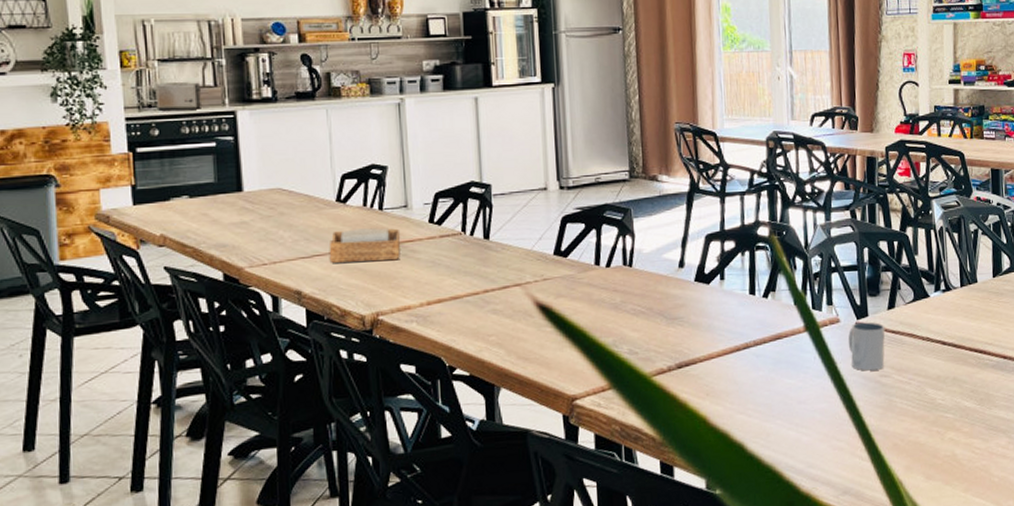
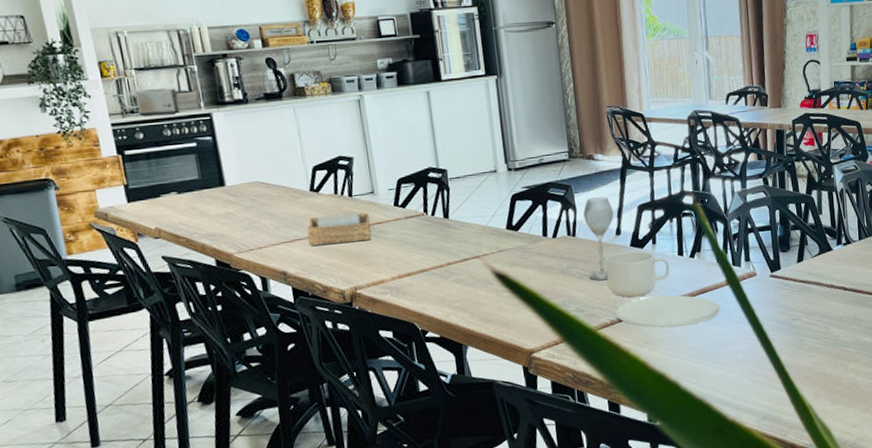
wineglass: none [643,223,677,319] -> present [583,197,614,281]
cup: none [665,286,739,341] -> present [605,251,670,298]
plate: none [674,340,797,379] -> present [616,295,721,328]
cup: present [848,322,886,371] -> none [763,274,796,316]

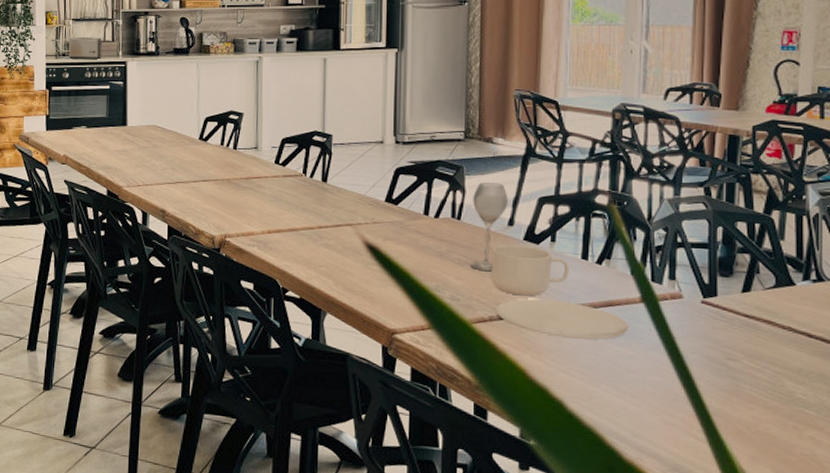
napkin holder: present [307,212,371,246] -> none [190,163,250,193]

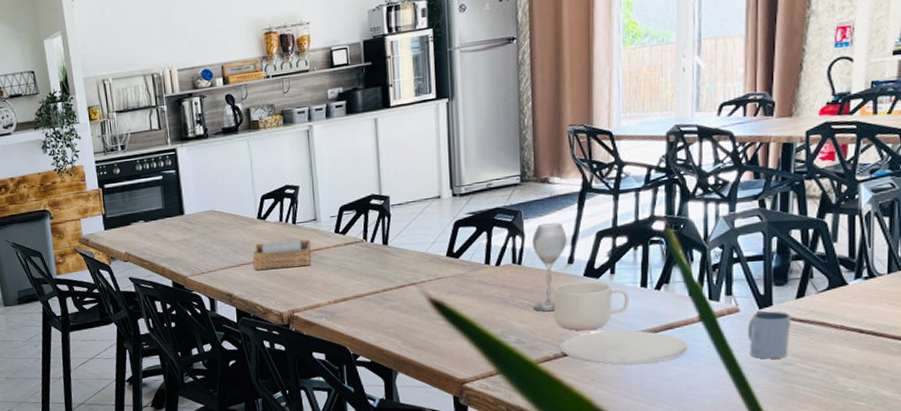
toaster: present [68,37,103,60] -> none [115,127,150,154]
napkin holder: none [190,163,250,193] -> present [252,238,311,270]
cup: none [690,301,737,353] -> present [747,311,792,359]

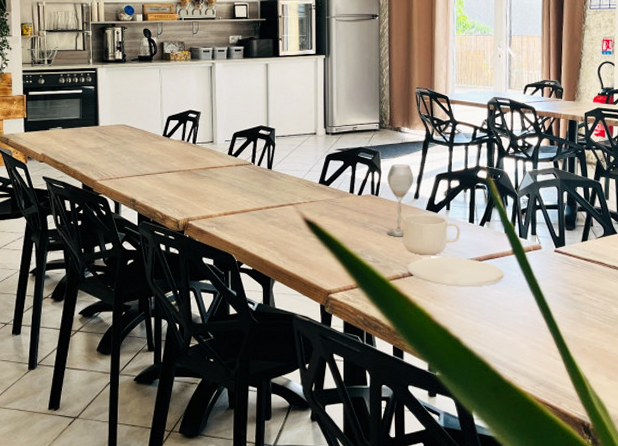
napkin holder: present [252,238,311,270] -> none [156,156,208,181]
cup: present [747,311,792,359] -> none [547,250,579,289]

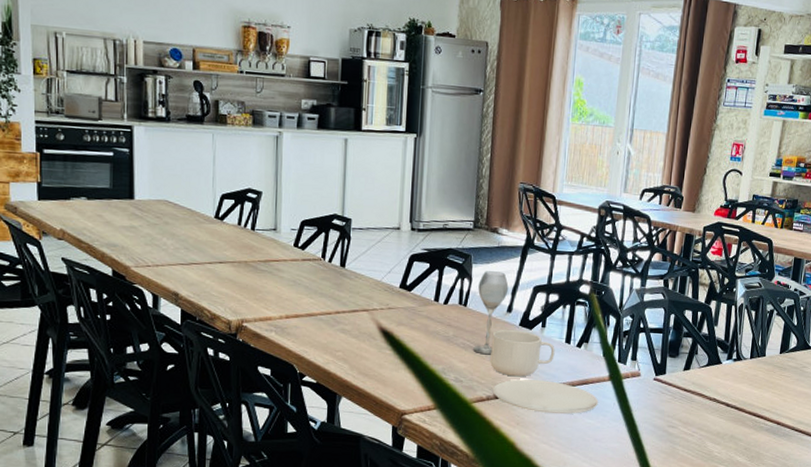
toaster: none [43,47,75,67] -> present [63,92,104,122]

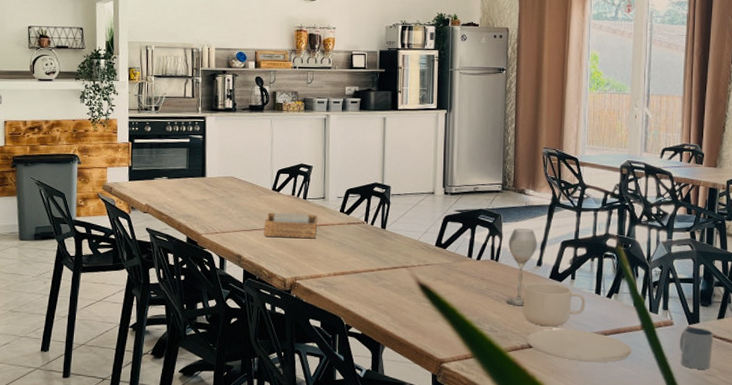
toaster: present [63,92,104,122] -> none [151,93,183,115]
napkin holder: none [205,244,268,276] -> present [263,212,318,239]
cup: none [644,378,679,421] -> present [679,327,714,369]

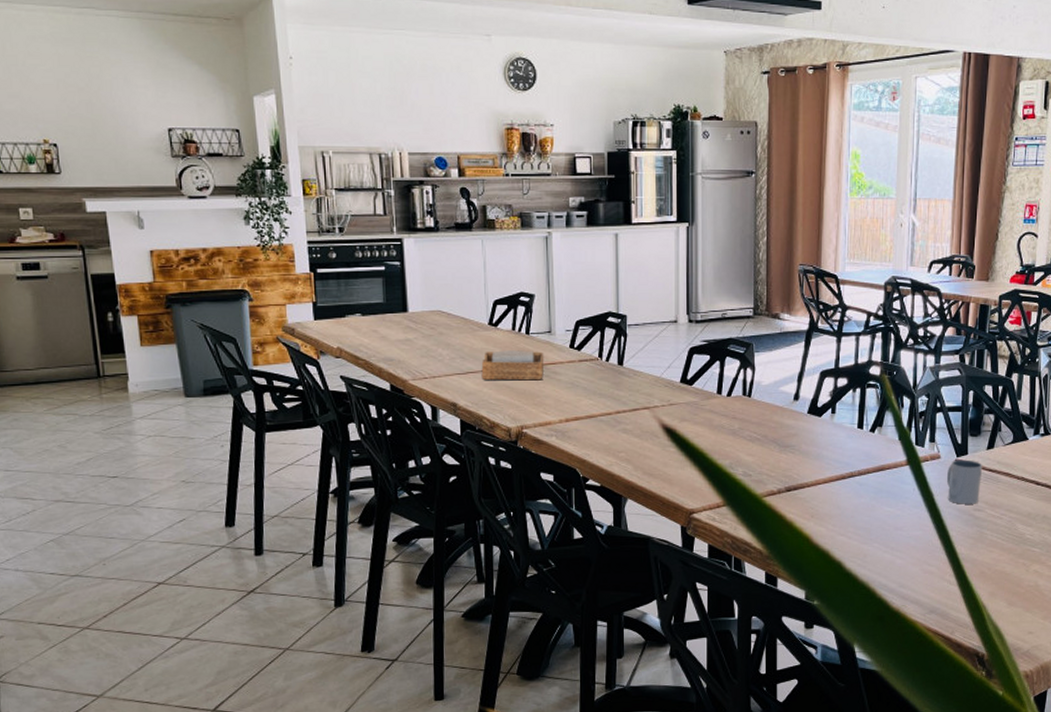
wineglass: present [506,228,537,306] -> none [761,359,794,446]
cup: present [523,282,586,327] -> none [779,418,847,467]
plate: present [527,329,632,363] -> none [784,469,897,504]

